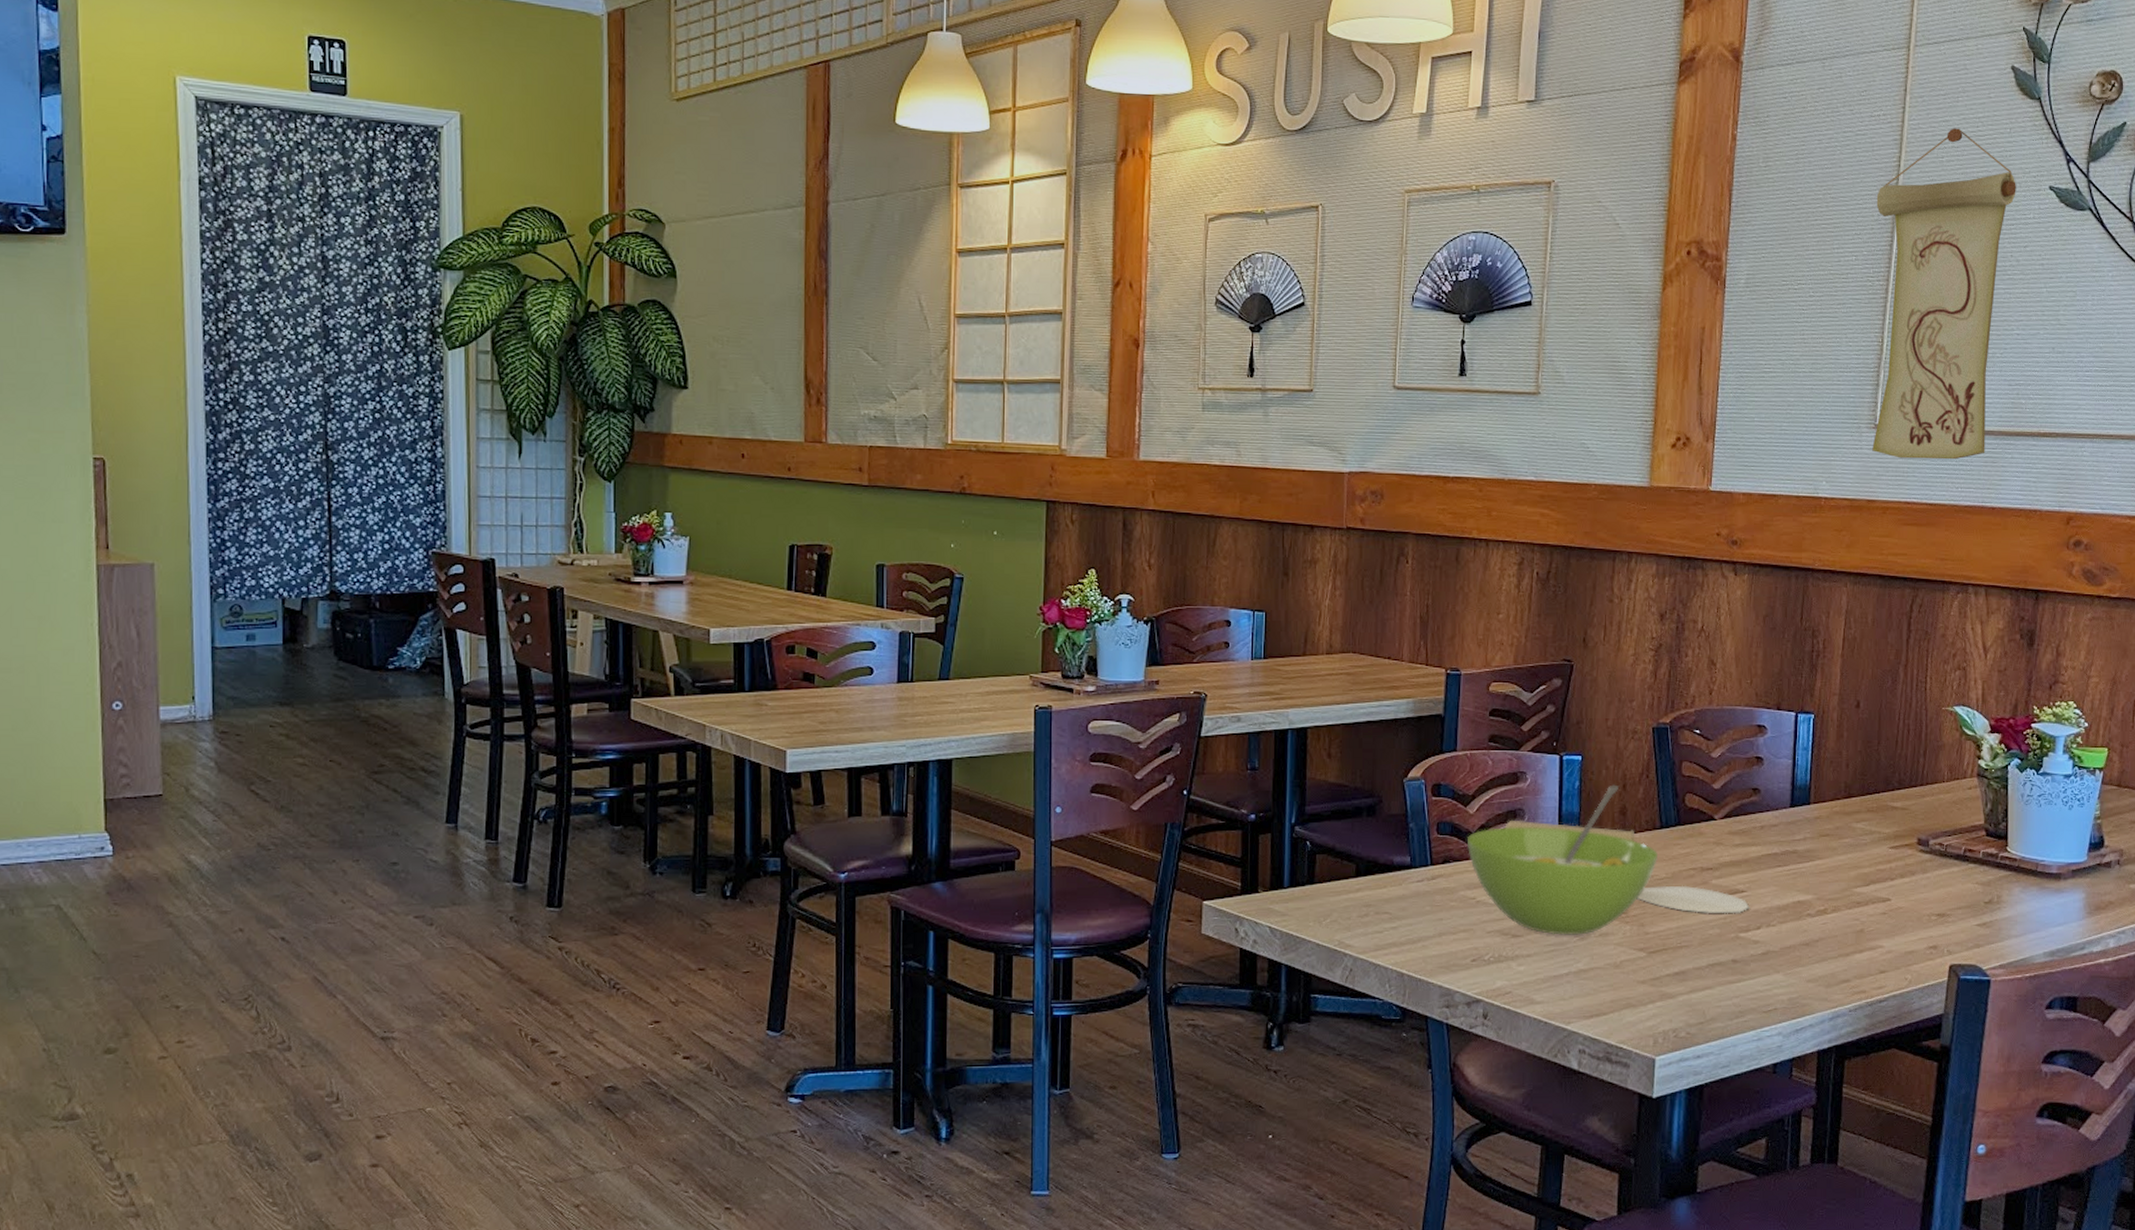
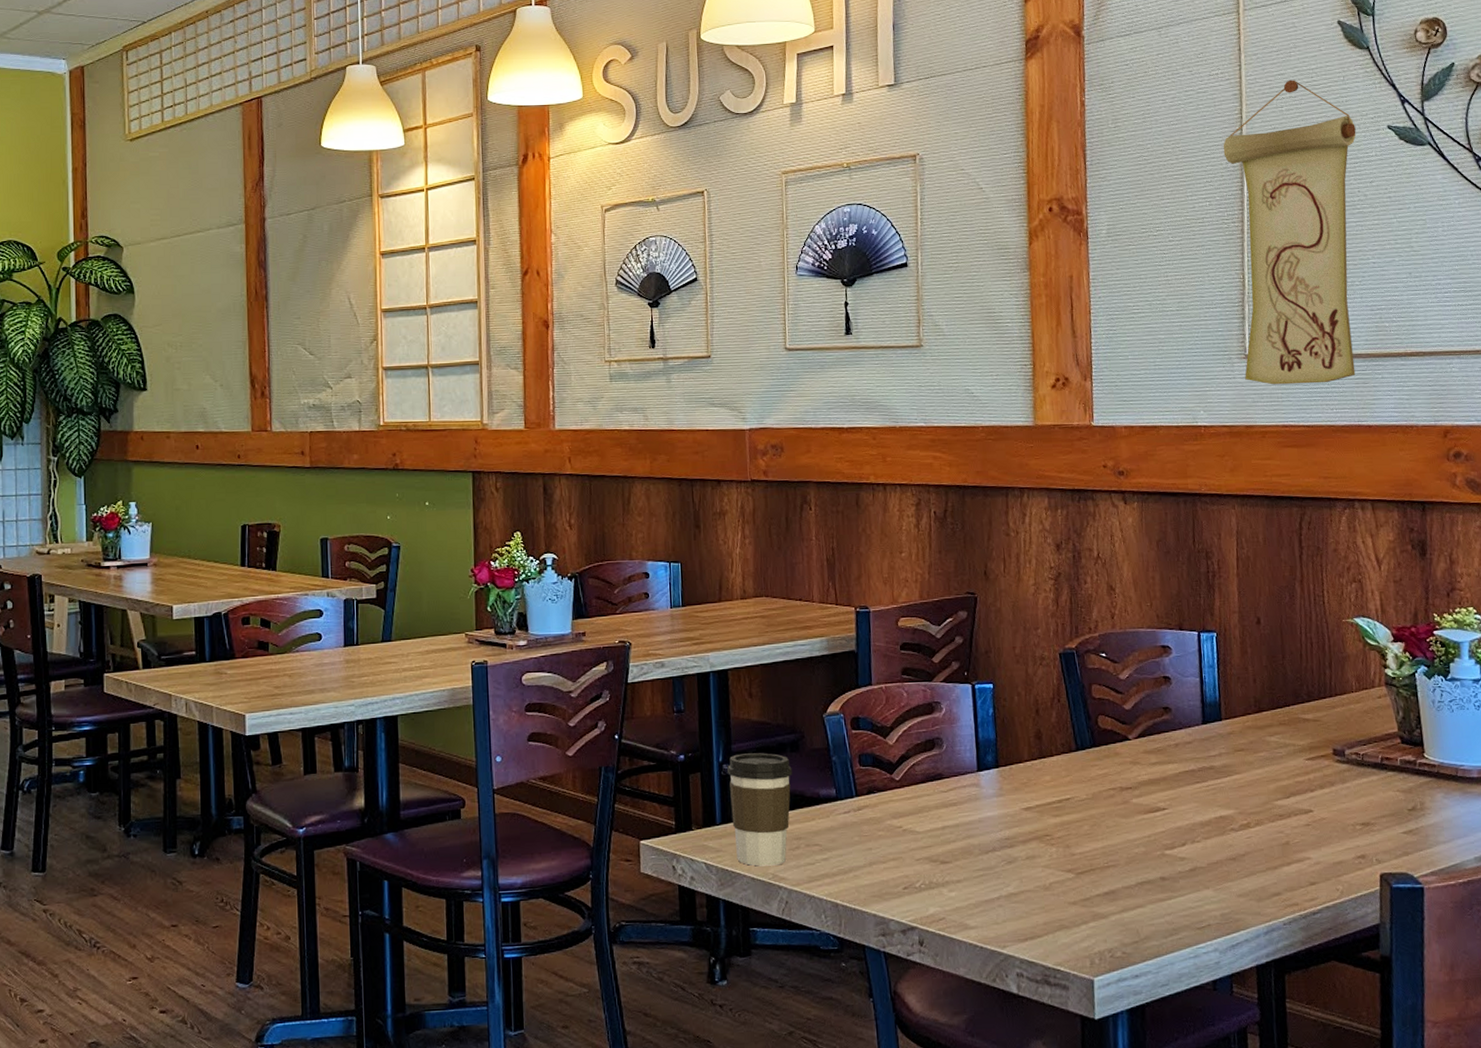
coffee cup: none [1300,816,1367,932] -> present [727,753,792,866]
soup bowl: present [1466,784,1750,935] -> none [889,710,1173,860]

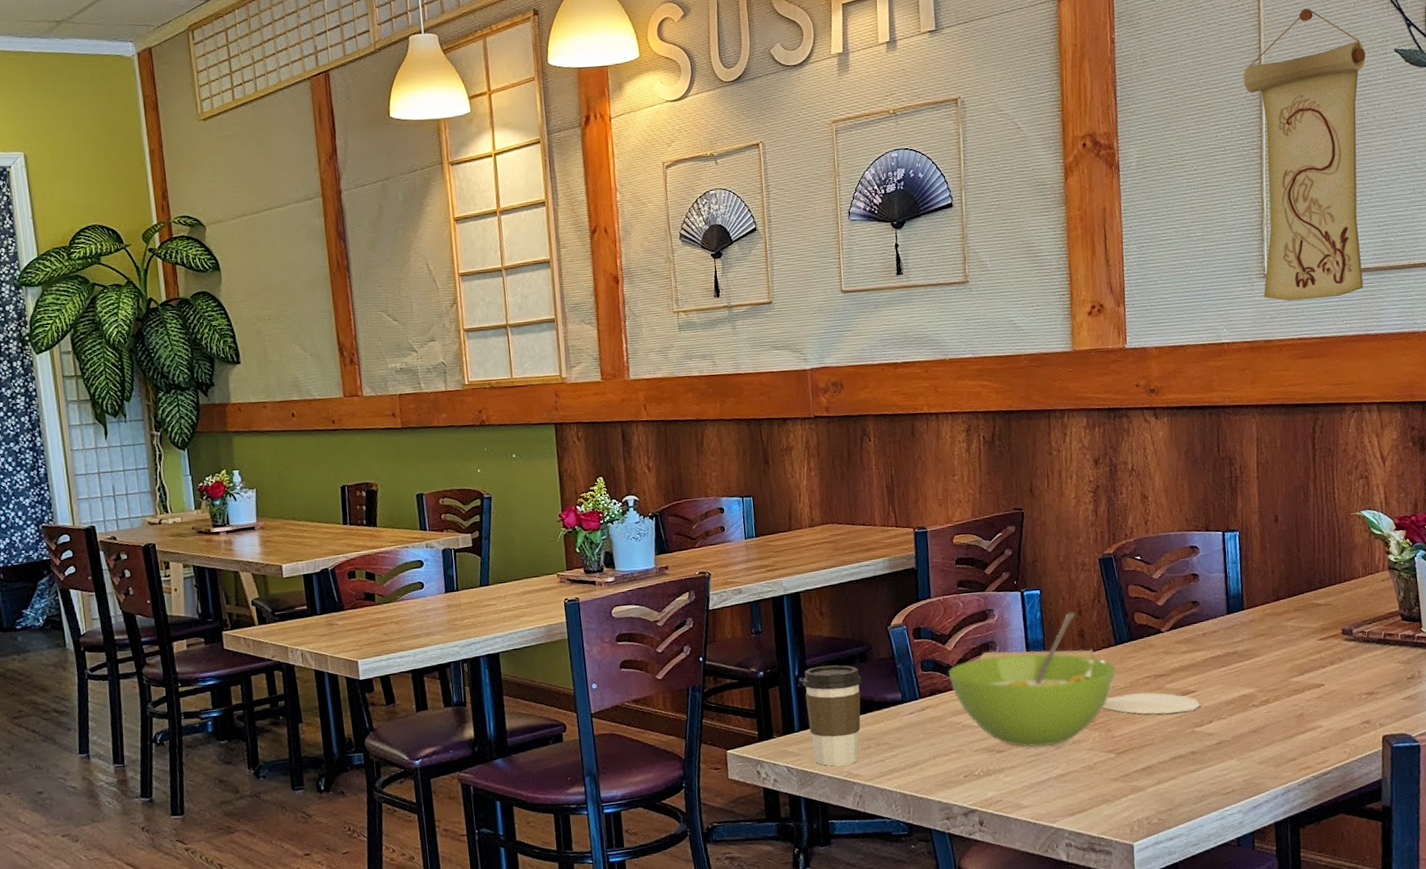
soup bowl: none [889,710,1173,860] -> present [948,611,1202,747]

